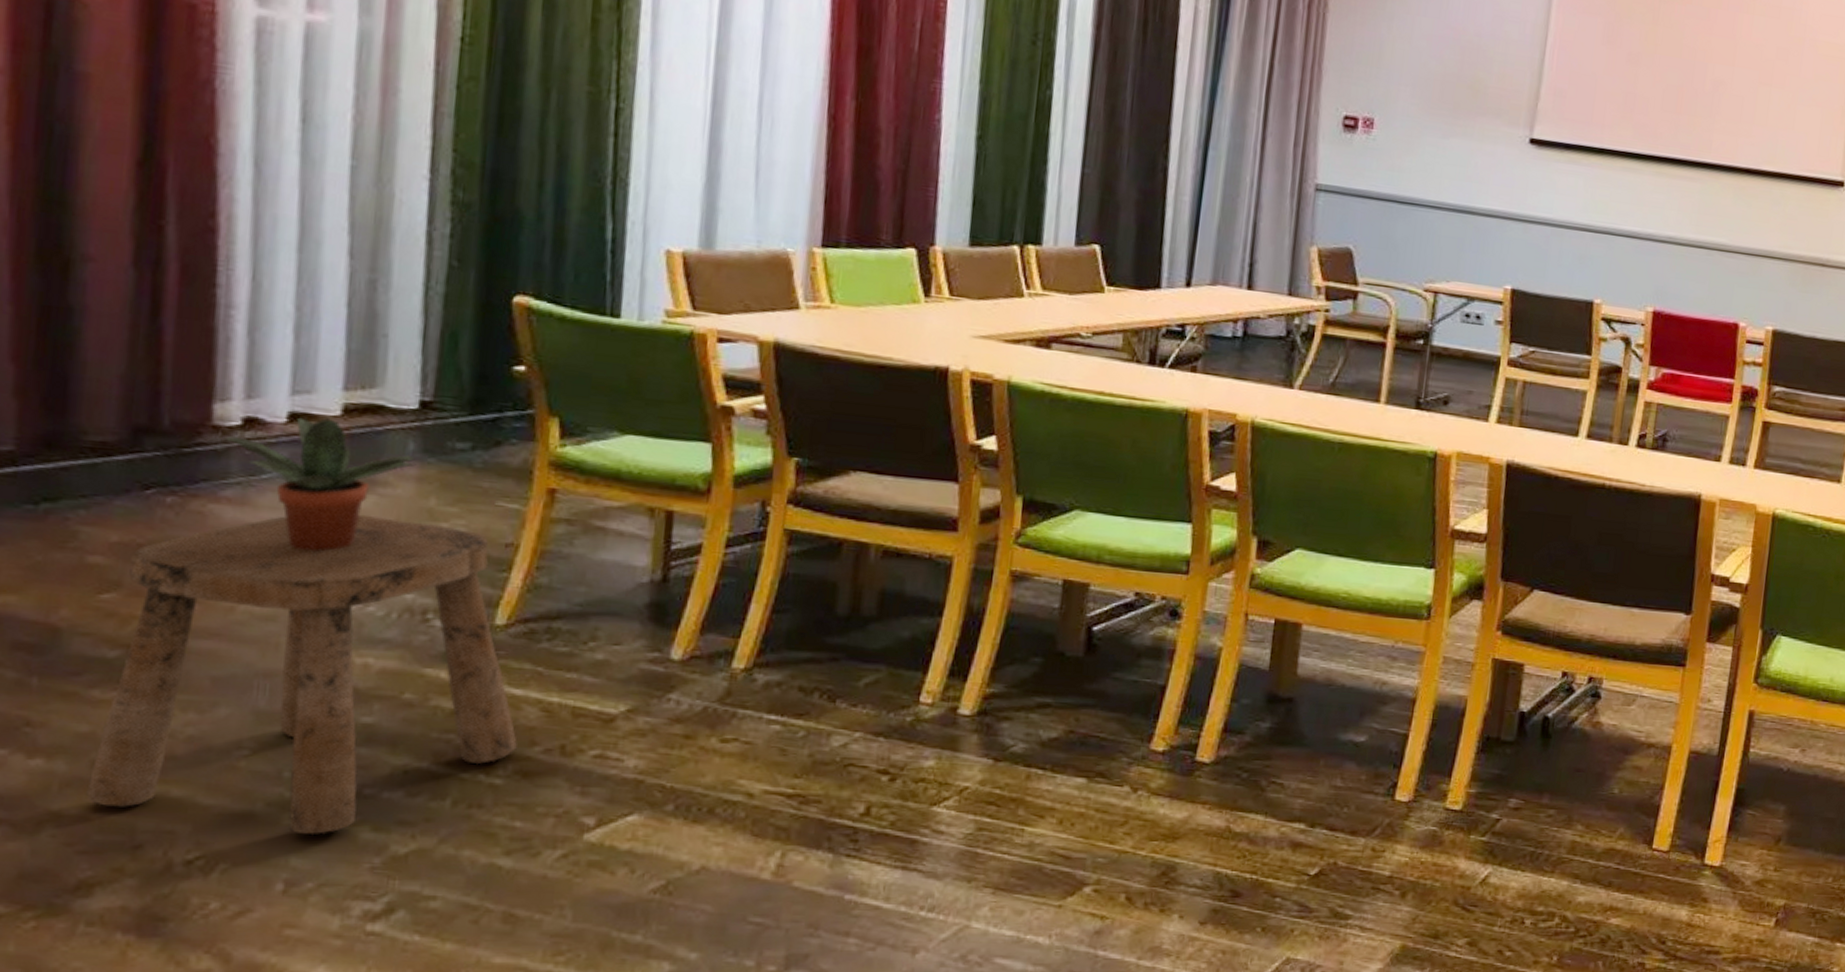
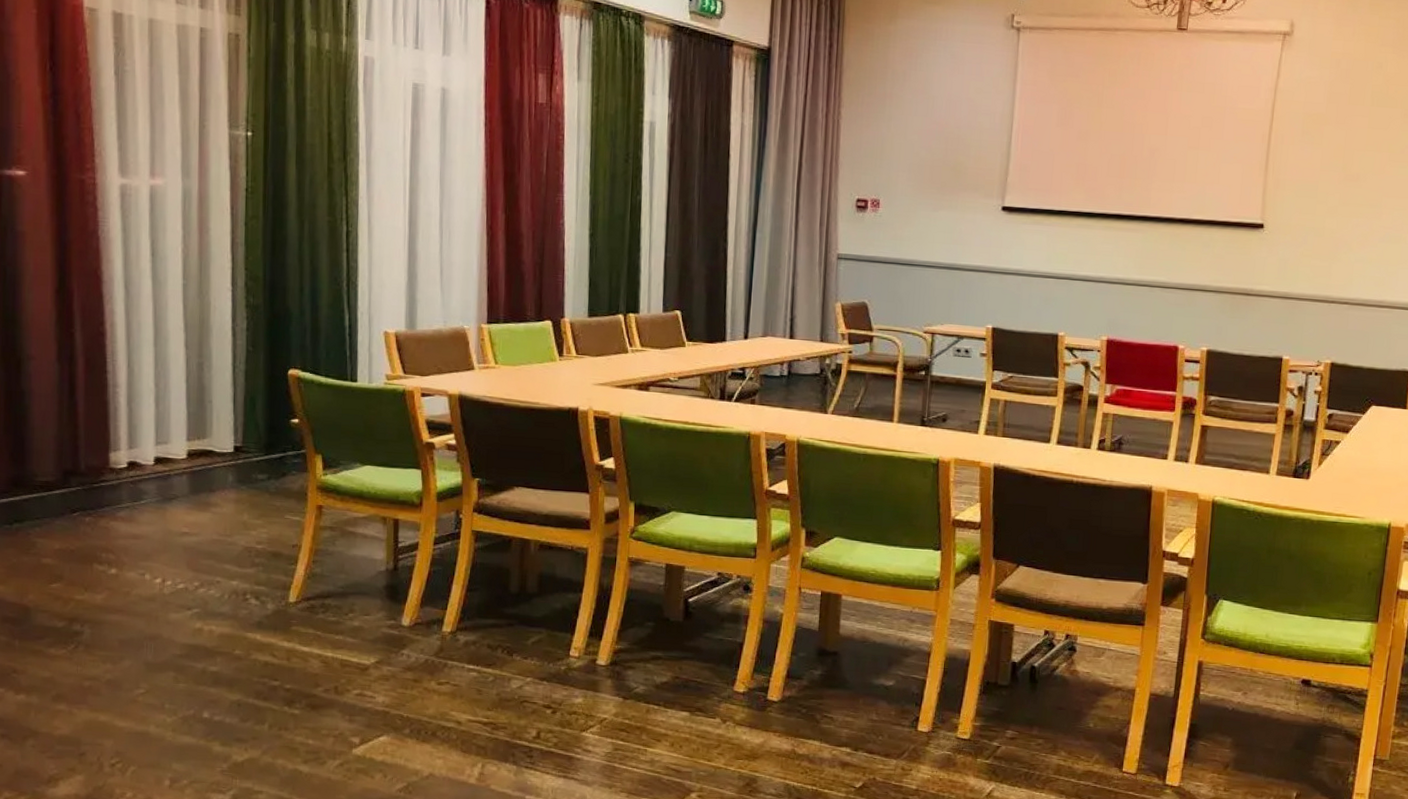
stool: present [86,514,517,835] -> none [51,526,307,747]
potted plant: present [224,417,416,552] -> none [117,460,234,553]

